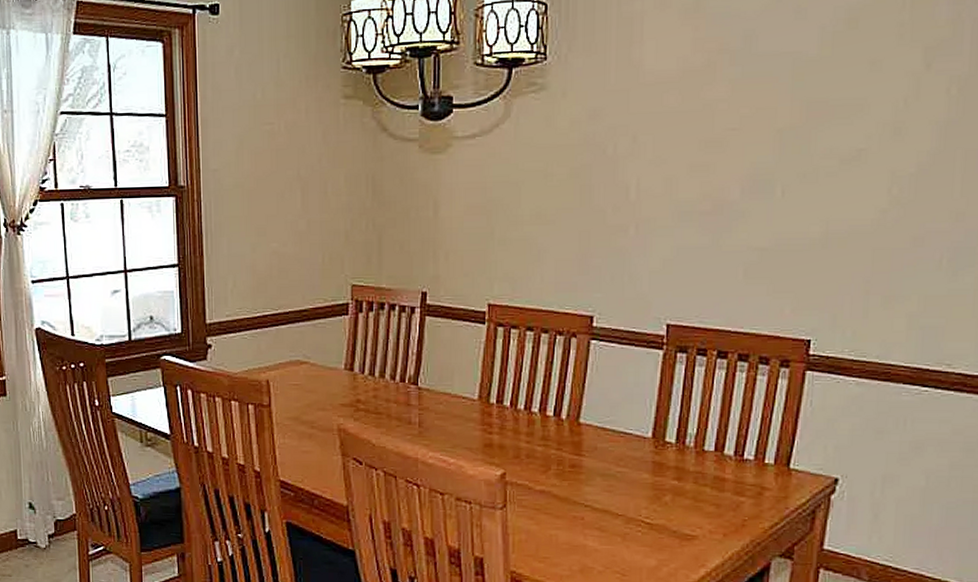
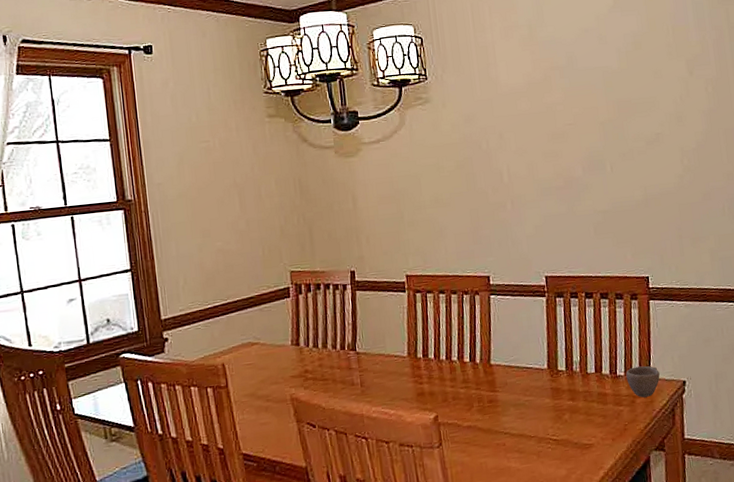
cup: none [756,452,803,491] -> present [626,365,660,398]

